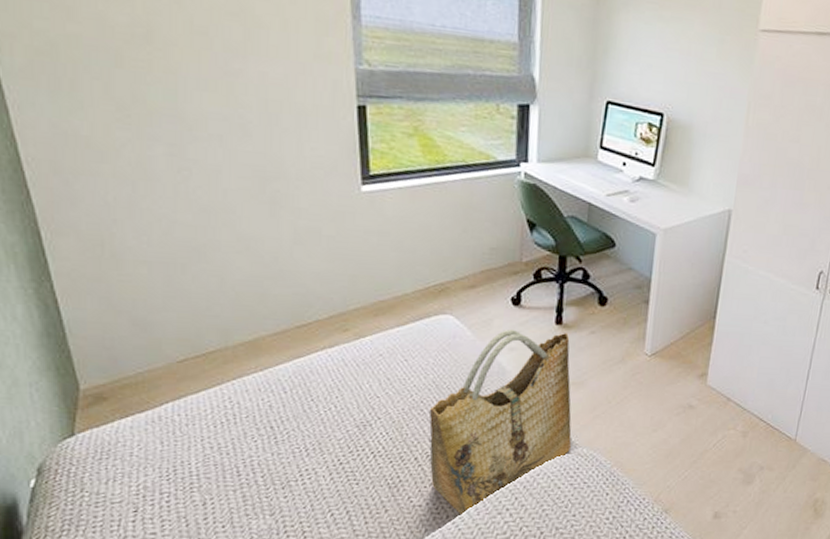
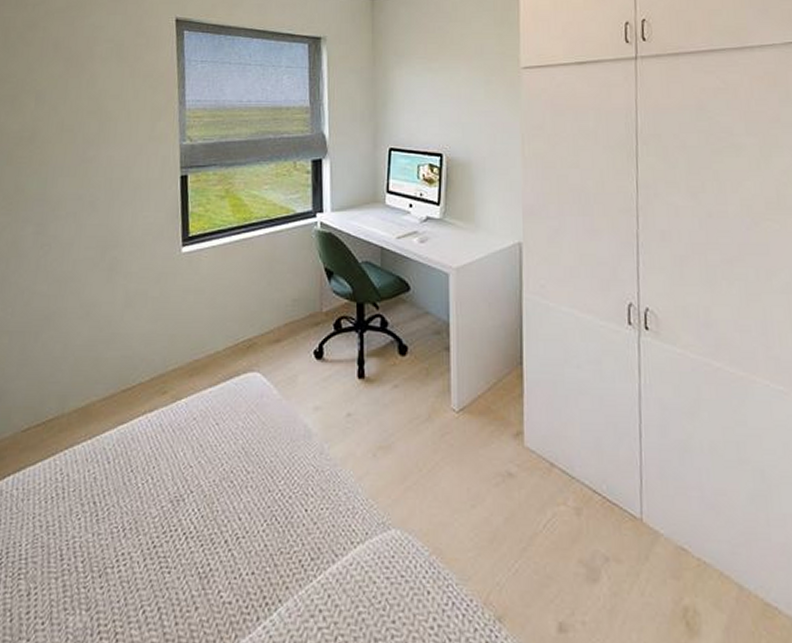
grocery bag: present [429,329,572,514] -> none [238,385,385,615]

